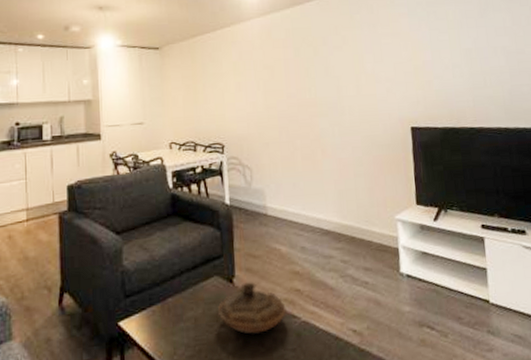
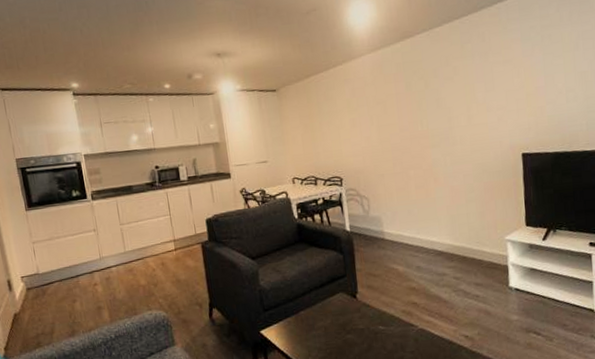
decorative bowl: present [216,282,287,334] -> none [343,297,405,340]

